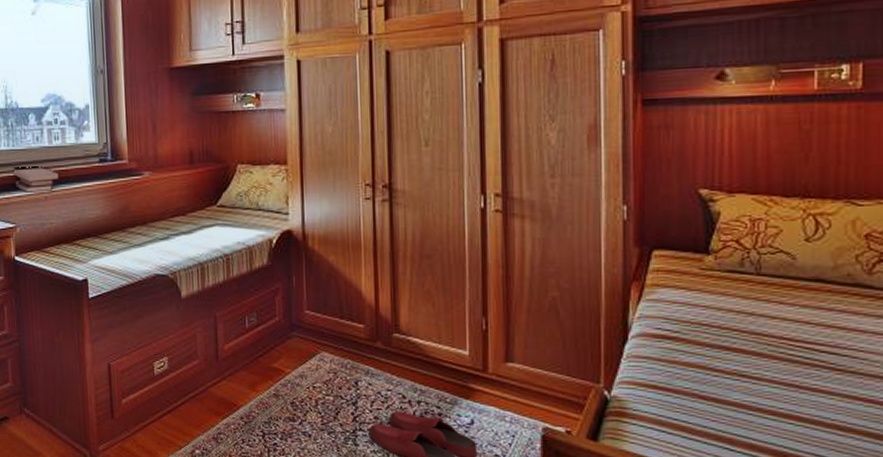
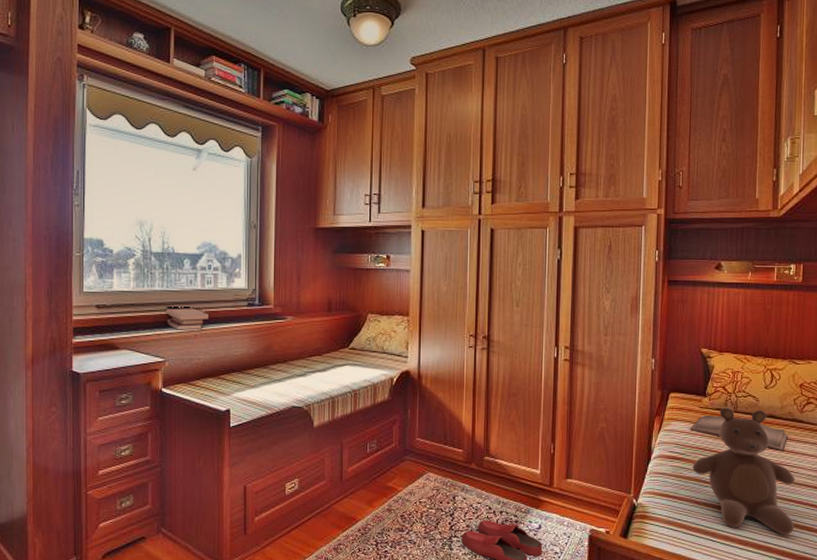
hardback book: none [685,280,847,330] -> present [689,415,788,452]
teddy bear: none [693,268,865,447] -> present [692,407,795,535]

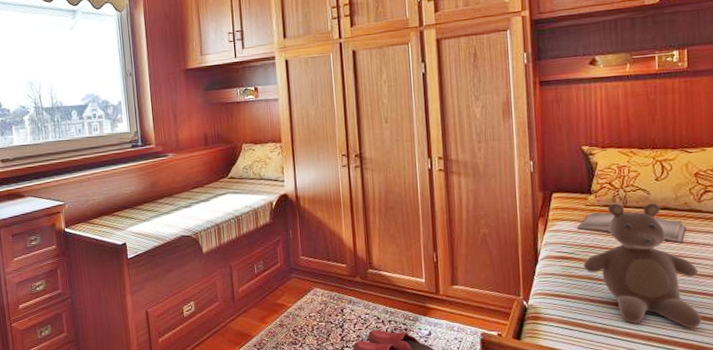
books: present [166,308,210,330] -> none [60,154,100,176]

